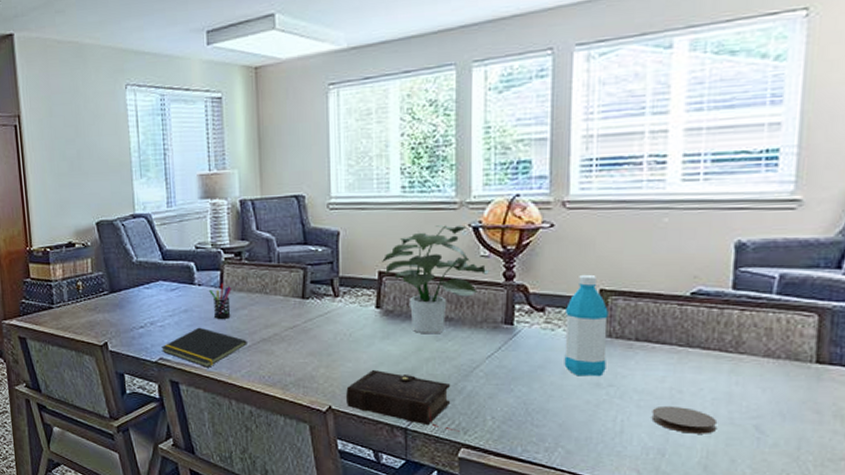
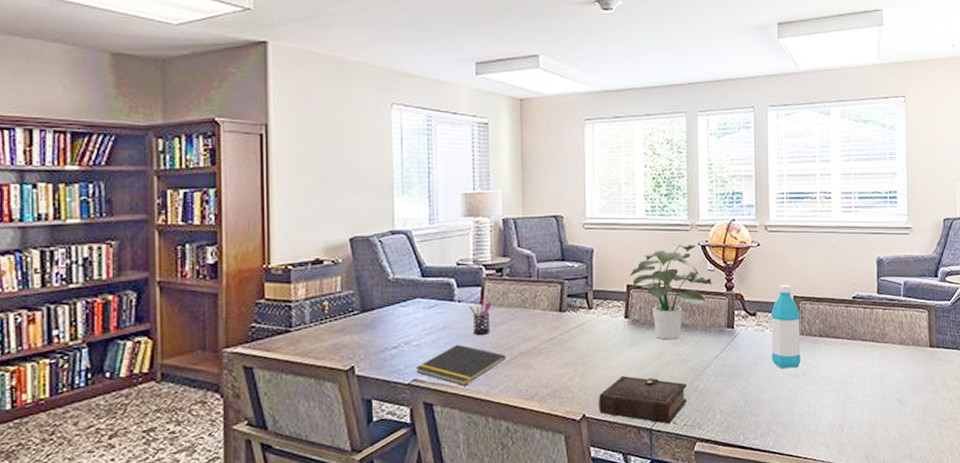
coaster: present [651,405,718,434] -> none [833,388,876,410]

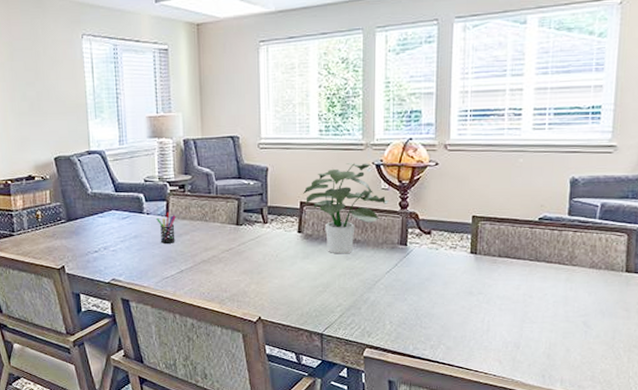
notepad: present [416,344,506,386] -> none [114,251,190,286]
book: present [599,375,695,428] -> none [273,284,365,335]
water bottle: present [771,284,801,369] -> none [445,204,479,287]

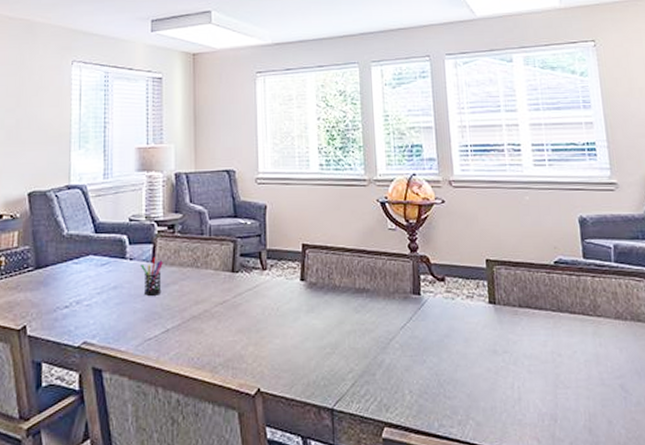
potted plant: present [303,163,390,254] -> none [305,200,398,307]

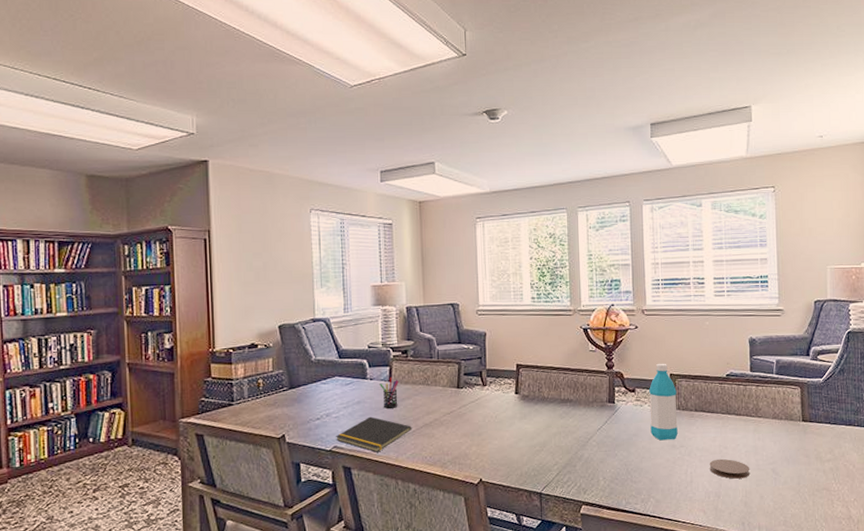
notepad: none [86,305,177,351] -> present [336,416,412,453]
water bottle: none [461,245,500,344] -> present [649,363,678,441]
coaster: none [540,369,593,397] -> present [709,458,750,479]

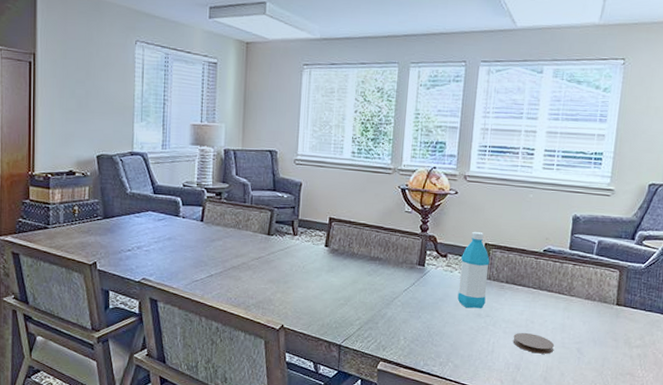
notepad: present [336,416,412,453] -> none [145,253,220,289]
pen holder: present [380,377,399,409] -> none [191,217,210,248]

